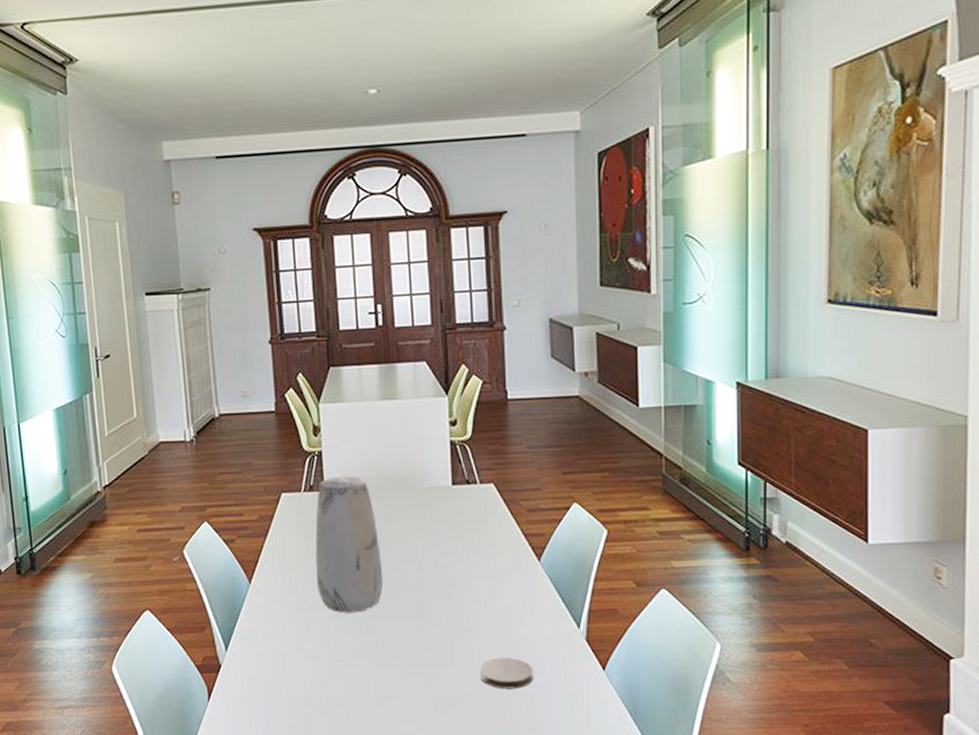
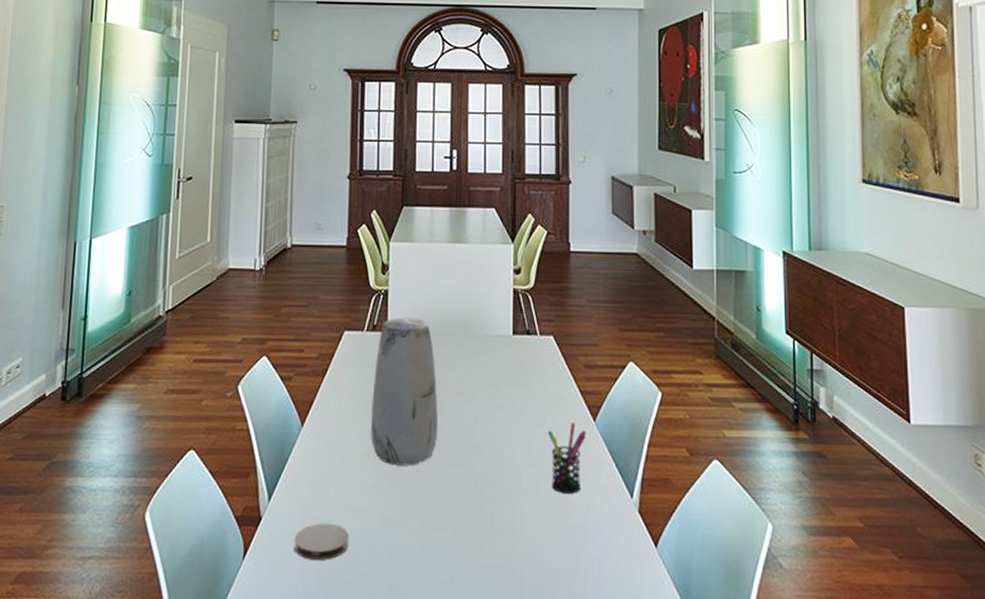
coaster: none [254,666,306,698] -> present [294,523,349,560]
coaster: present [480,657,534,689] -> none [530,526,585,564]
pen holder: none [492,563,532,628] -> present [547,422,587,494]

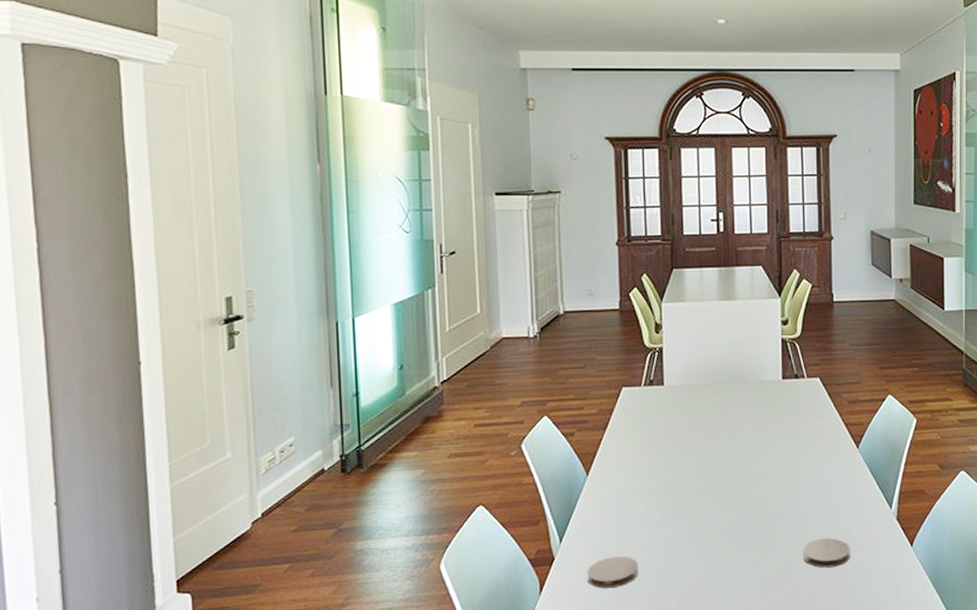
vase: present [371,317,439,466] -> none [653,371,717,502]
coaster: none [530,526,585,564] -> present [803,537,851,568]
pen holder: present [547,422,587,494] -> none [816,450,851,511]

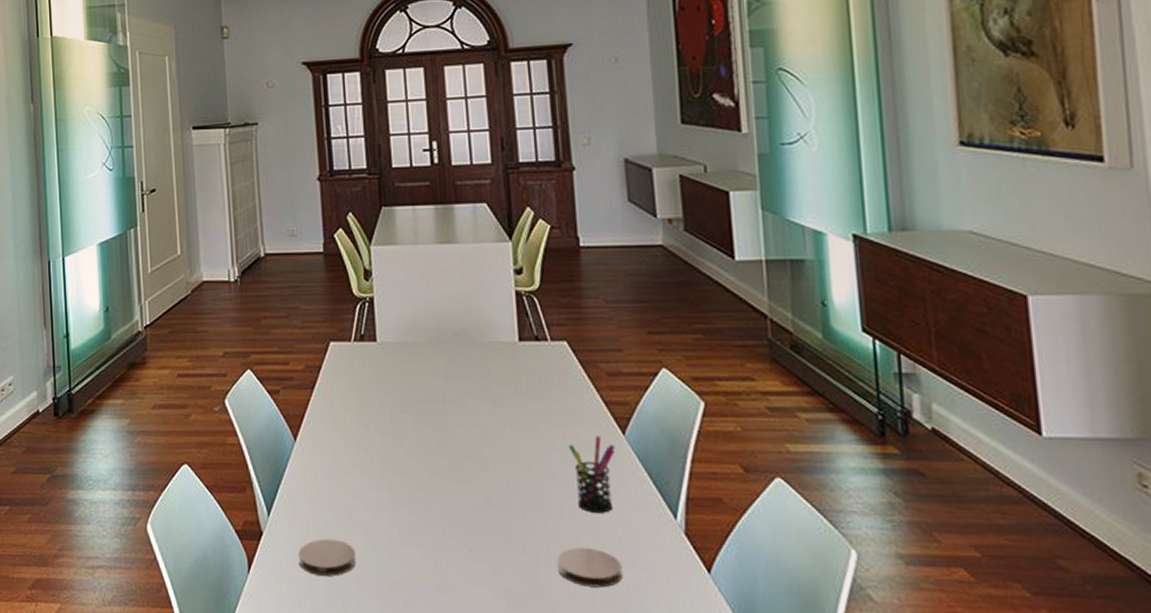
pen holder: none [816,450,851,511] -> present [568,435,616,513]

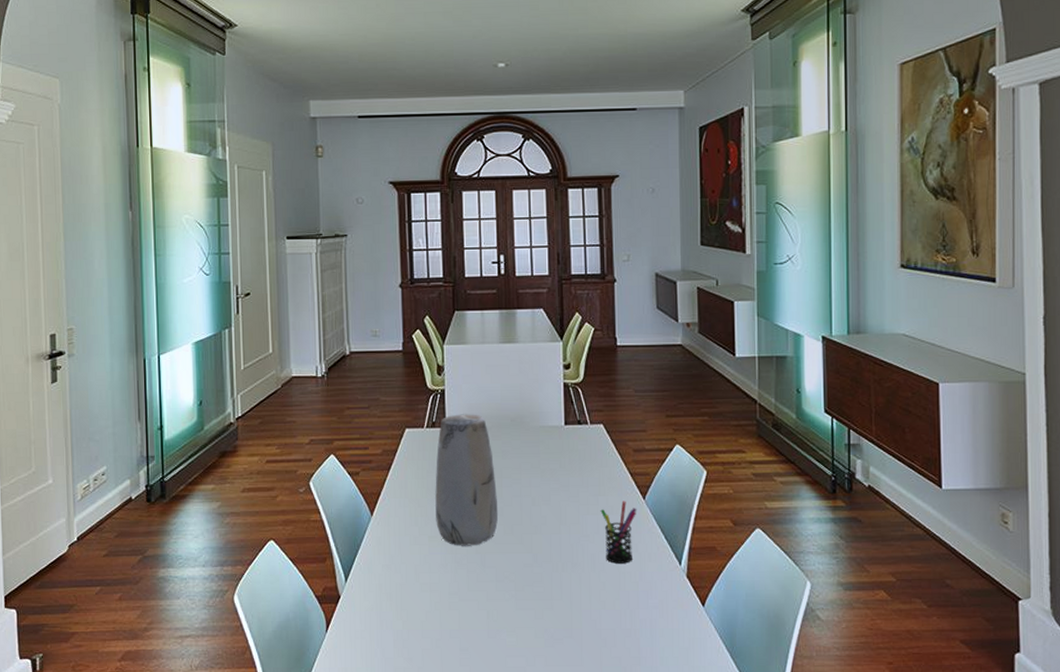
coaster: present [298,539,357,576] -> none [371,598,422,630]
vase: none [366,326,443,482] -> present [435,414,499,546]
coaster: present [557,547,623,588] -> none [588,592,638,624]

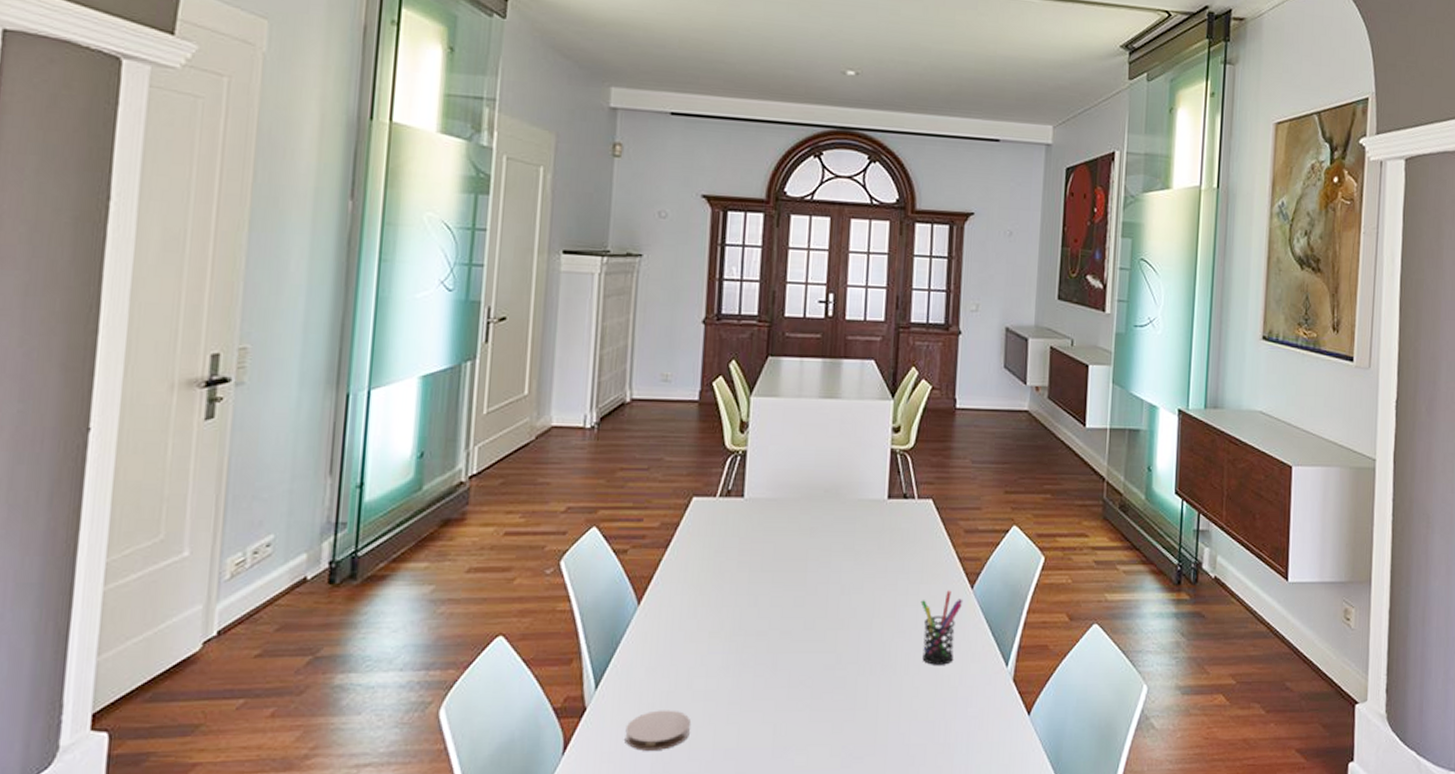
coaster: none [371,598,422,630] -> present [625,710,691,751]
vase: present [435,414,499,546] -> none [720,481,800,644]

